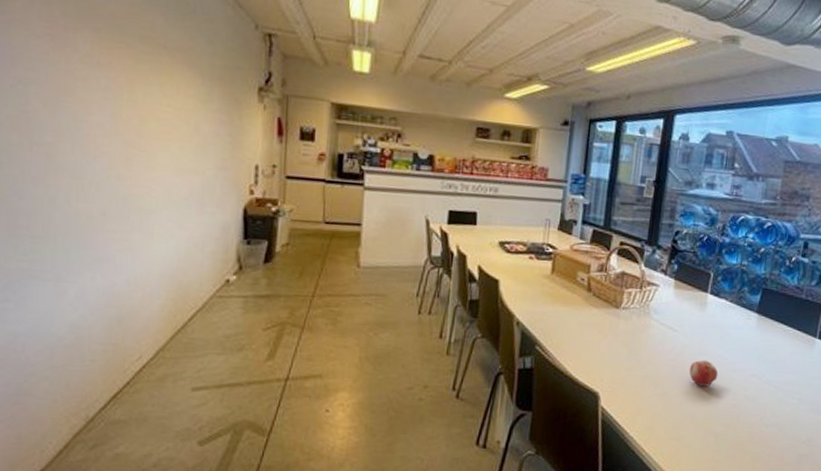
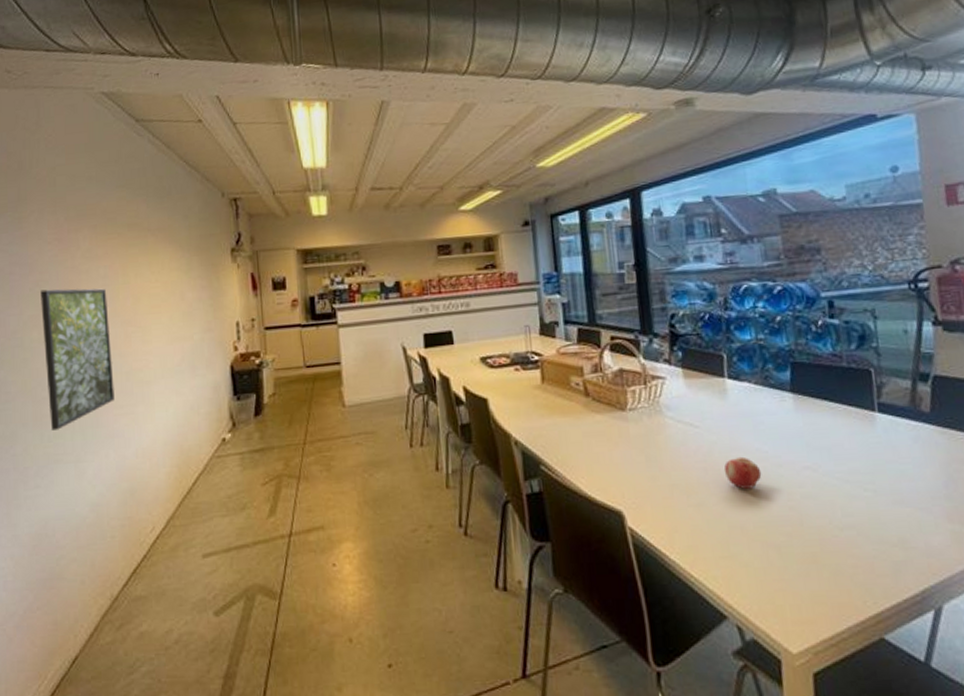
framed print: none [23,89,108,245] -> present [40,288,115,430]

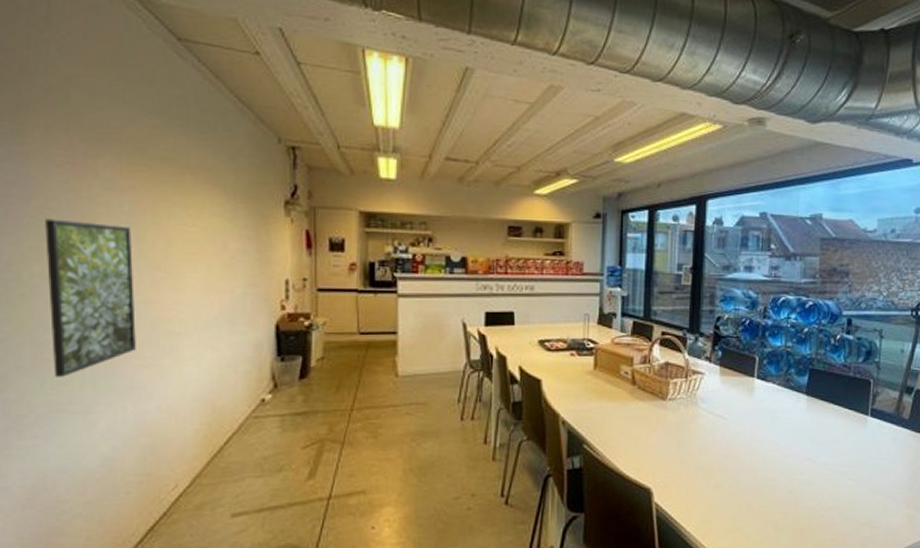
fruit: present [723,456,762,489] -> none [741,446,772,474]

